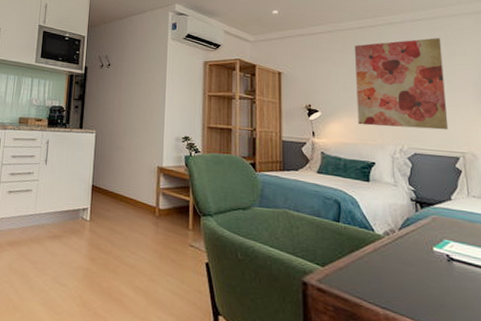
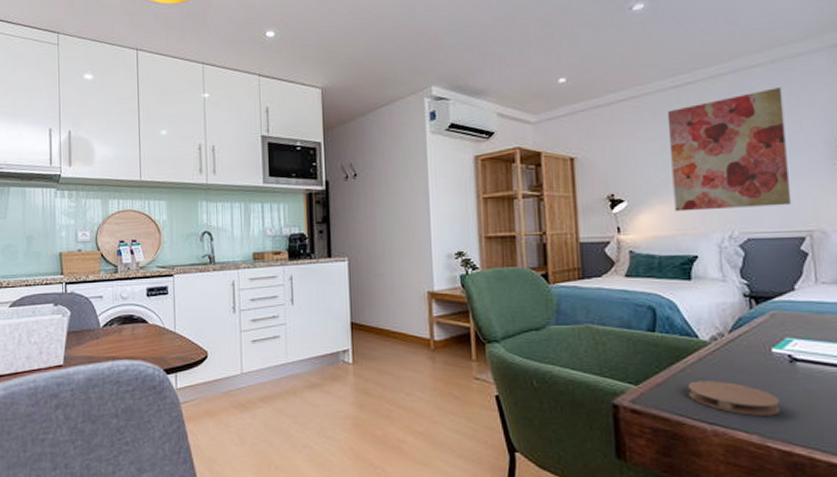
coaster: none [364,268,441,307] -> present [687,380,781,416]

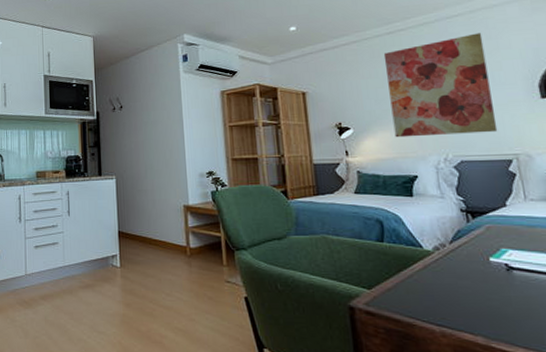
coaster: present [687,380,781,416] -> none [415,286,503,319]

